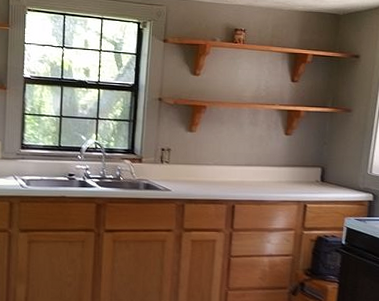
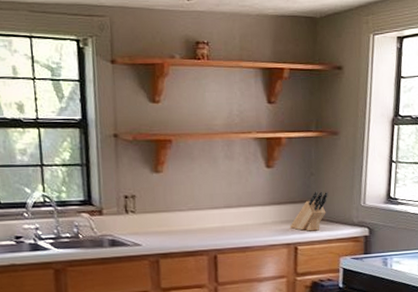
knife block: none [302,158,339,192] -> present [290,191,329,231]

